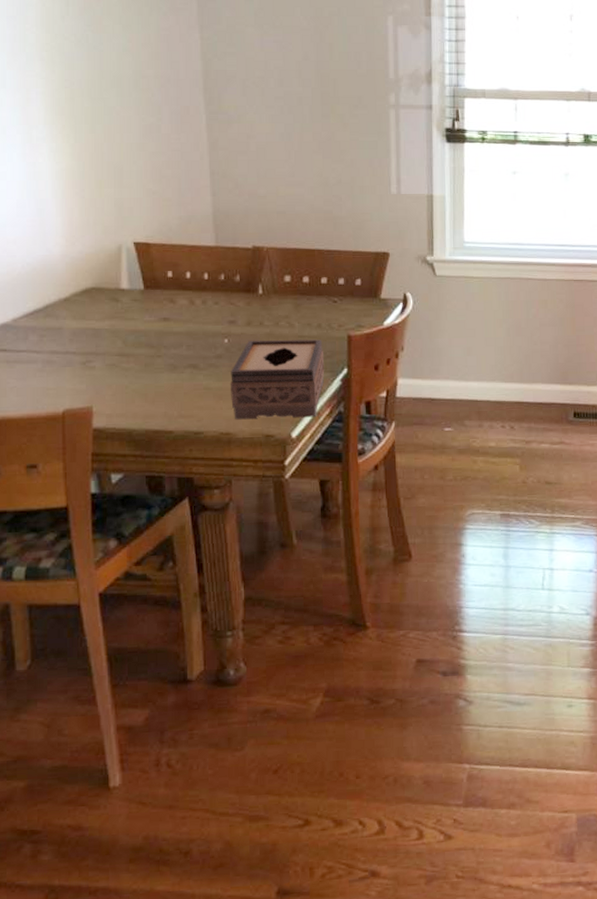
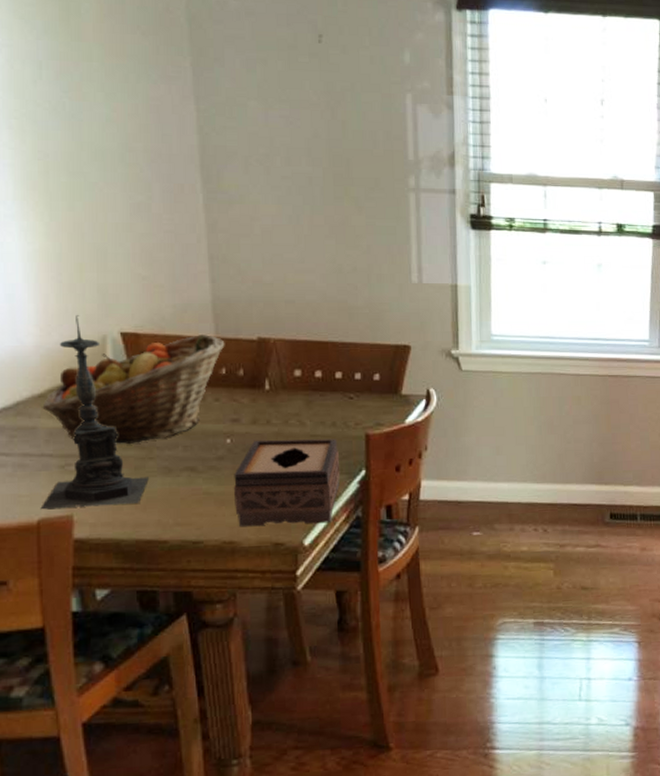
candle holder: none [65,227,157,402] -> present [40,315,149,510]
fruit basket: none [67,244,224,343] -> present [42,335,225,444]

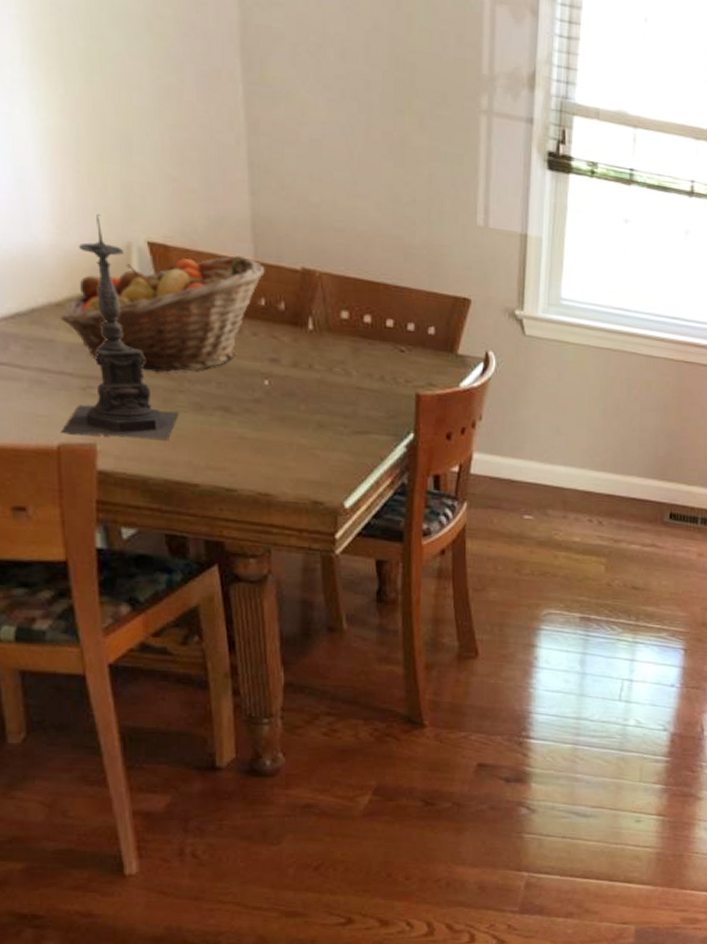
tissue box: present [233,439,341,527] -> none [270,385,387,487]

